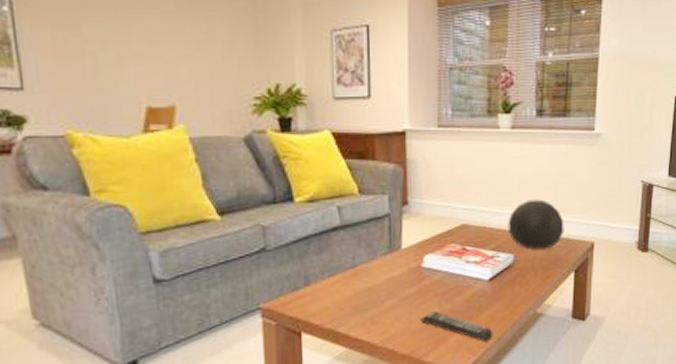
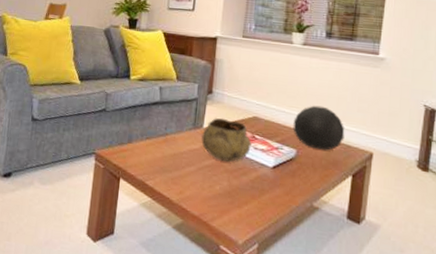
decorative bowl: none [400,232,462,284] -> present [201,118,252,162]
remote control: present [421,311,493,342] -> none [212,184,272,222]

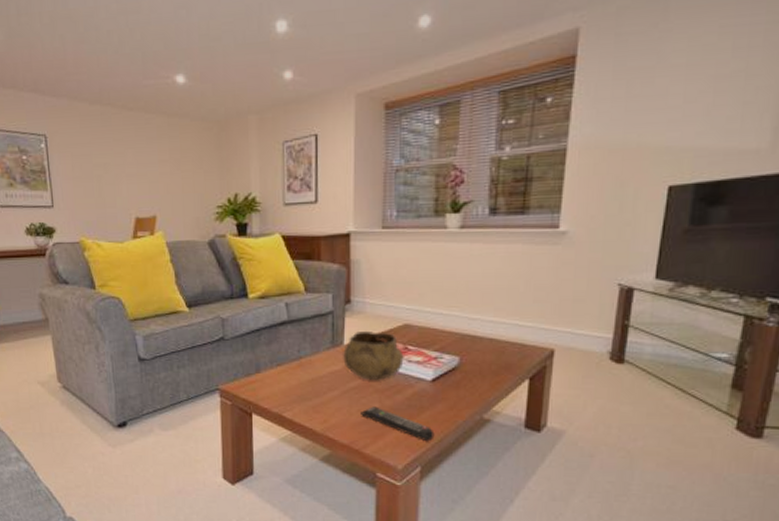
remote control: none [212,184,272,222] -> present [361,406,435,442]
decorative ball: present [293,105,345,151] -> none [453,301,519,353]

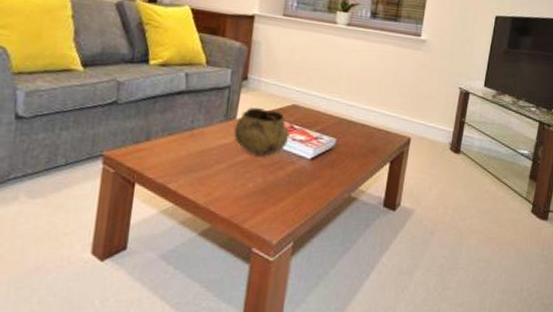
remote control: present [361,406,435,442] -> none [244,181,309,218]

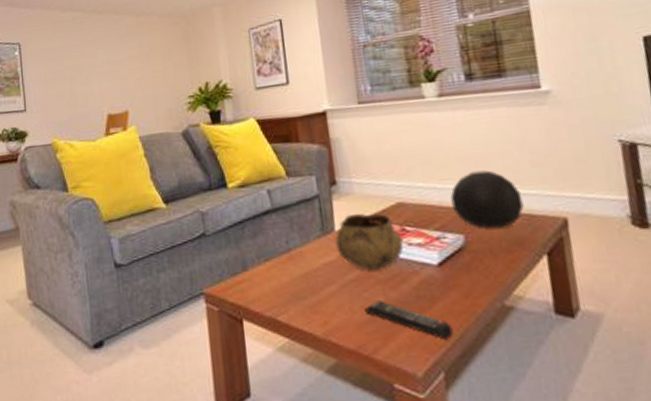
remote control: none [244,181,309,218] -> present [365,300,454,340]
decorative ball: none [333,90,385,138] -> present [450,170,524,229]

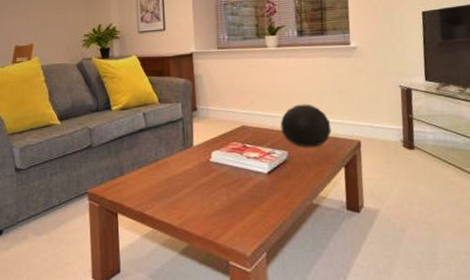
decorative bowl: present [334,213,404,270] -> none [192,133,244,176]
remote control: present [365,300,454,340] -> none [212,199,275,229]

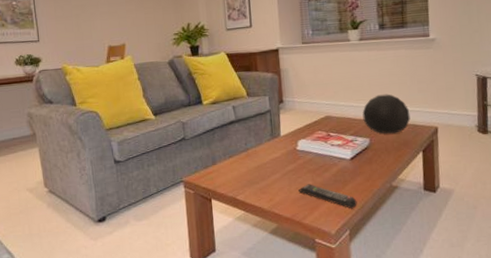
remote control: none [212,199,275,229] -> present [299,184,357,209]

